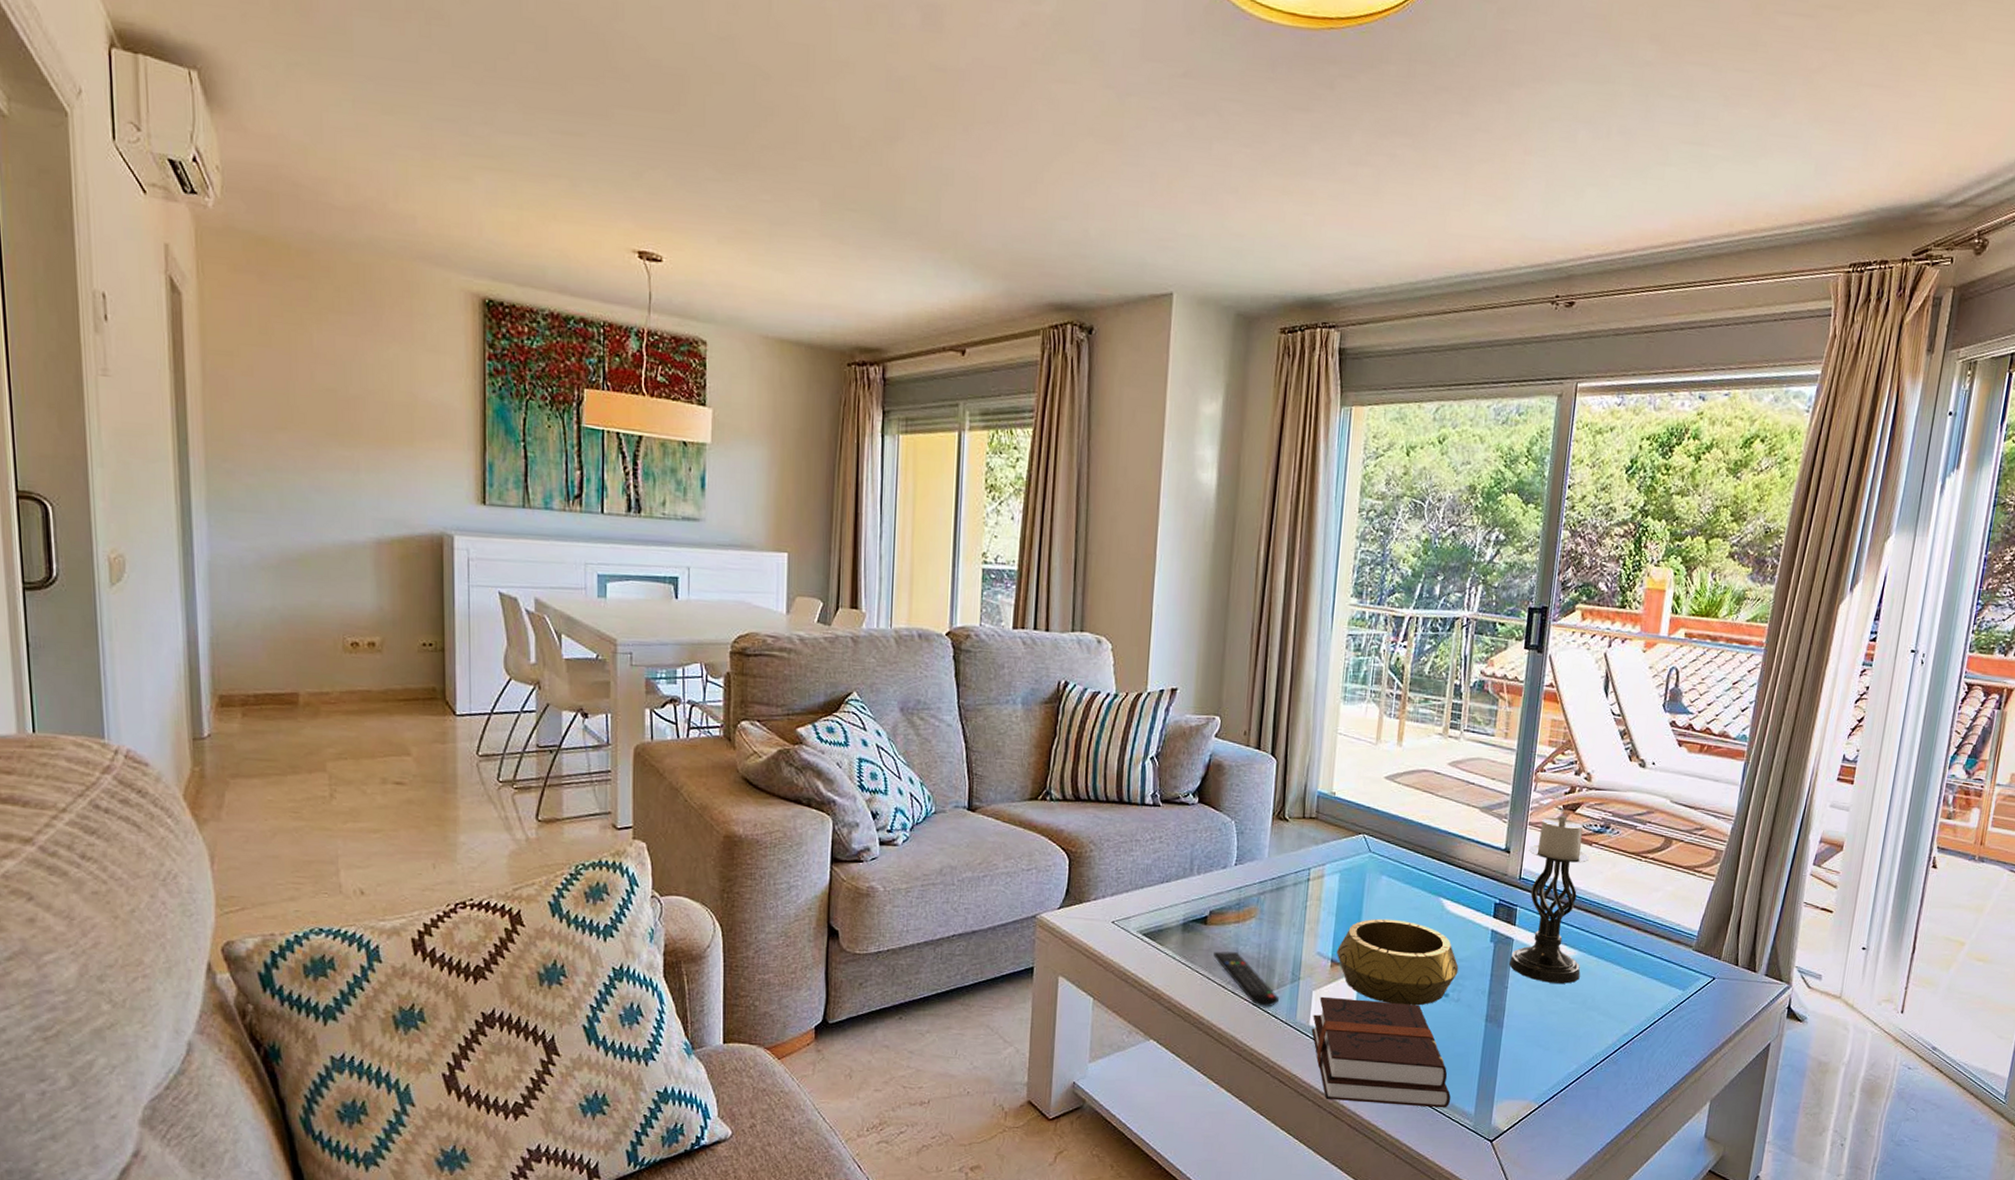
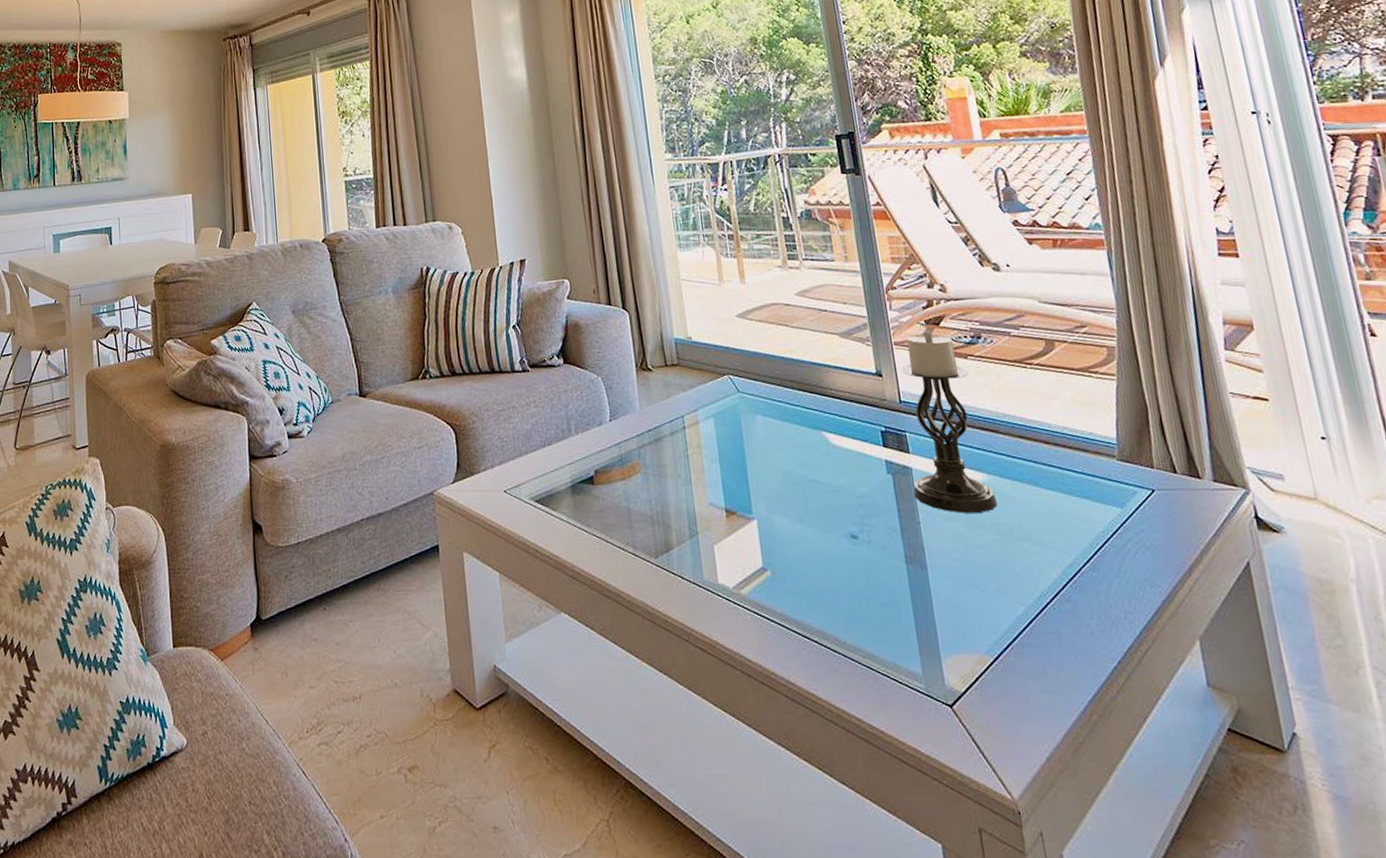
remote control: present [1213,951,1279,1007] -> none [607,511,681,568]
hardback book: present [1311,996,1451,1108] -> none [720,550,892,669]
decorative bowl: present [1337,918,1459,1006] -> none [729,459,862,553]

